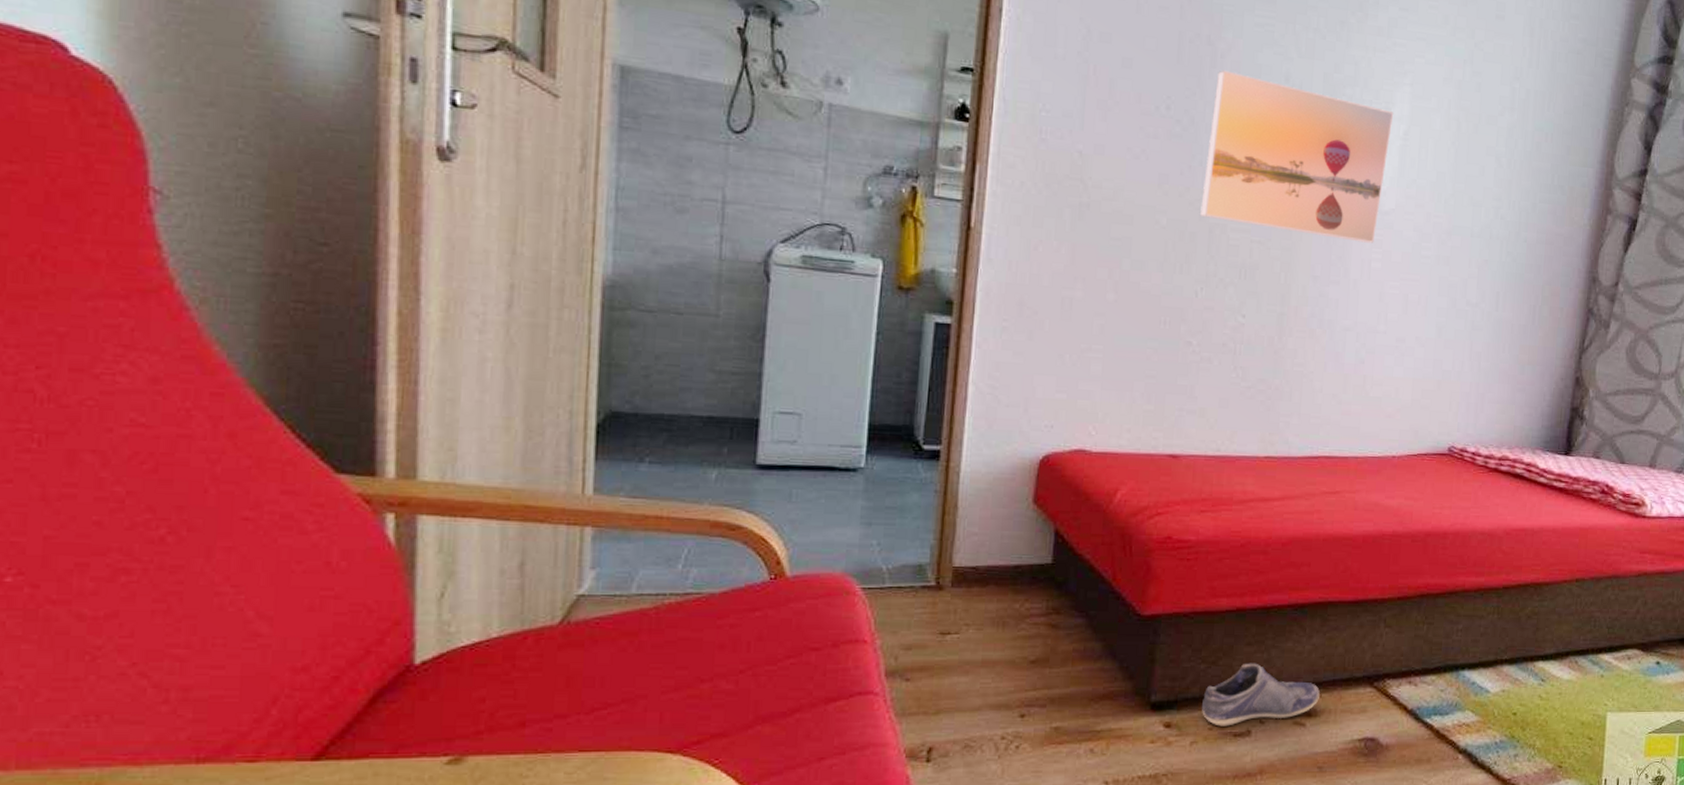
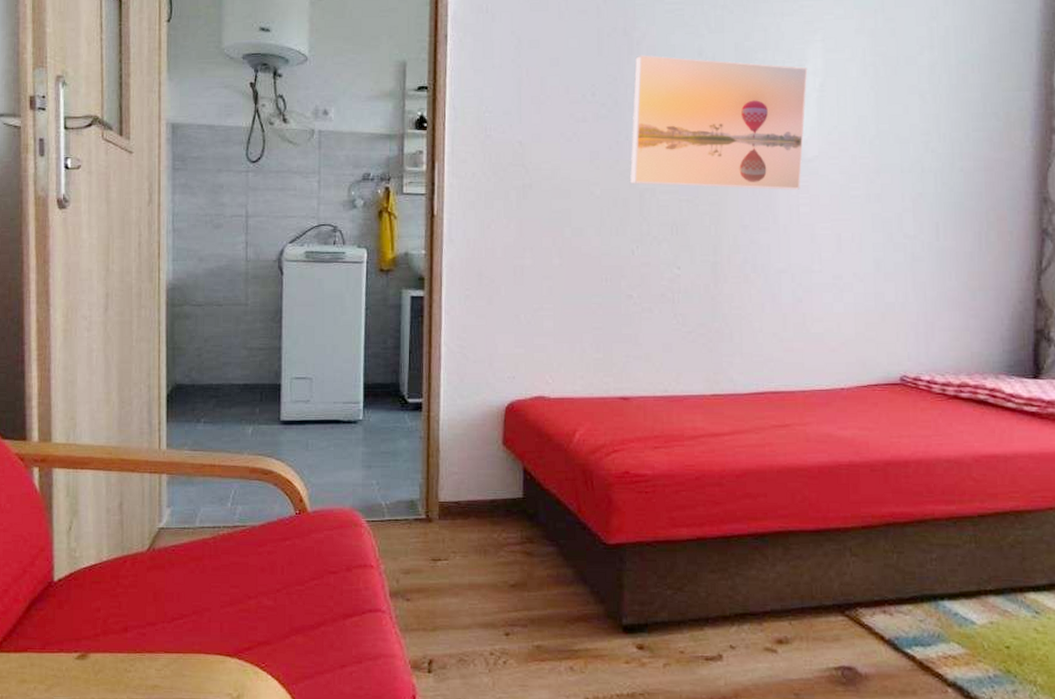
shoe: present [1202,663,1320,727] -> none [672,589,789,650]

